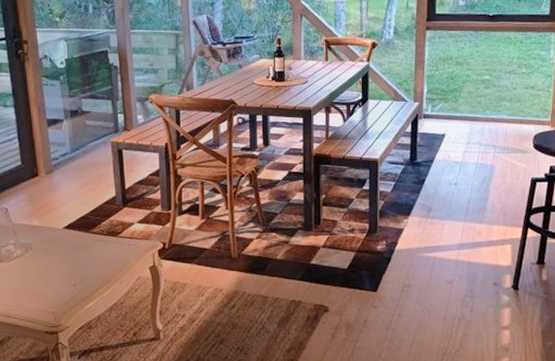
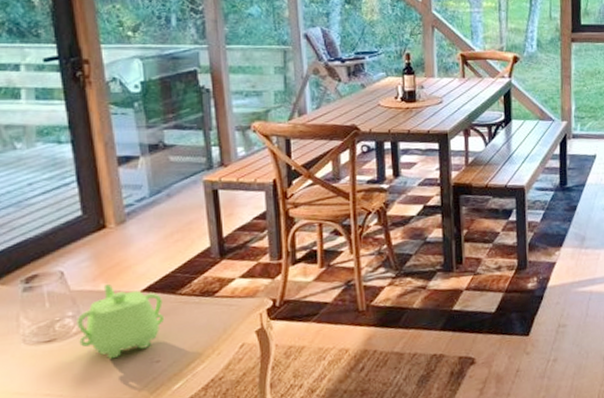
teapot: none [17,220,81,280] -> present [77,283,165,360]

